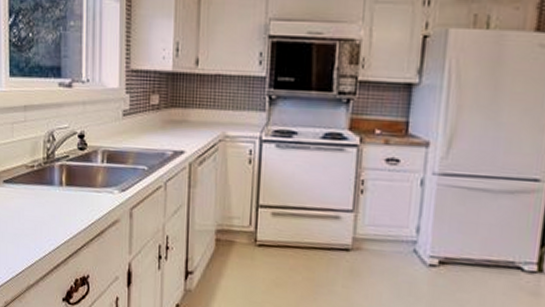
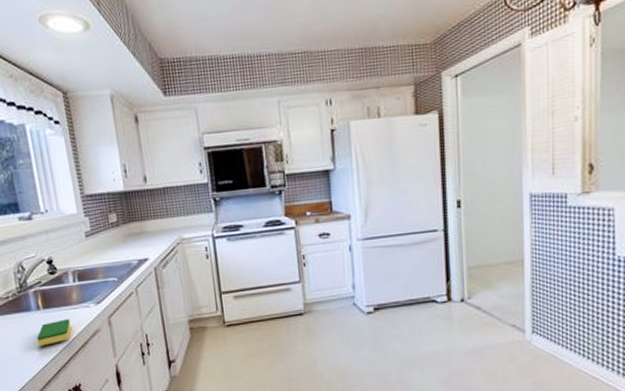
dish sponge: none [54,201,91,226] -> present [37,318,71,346]

